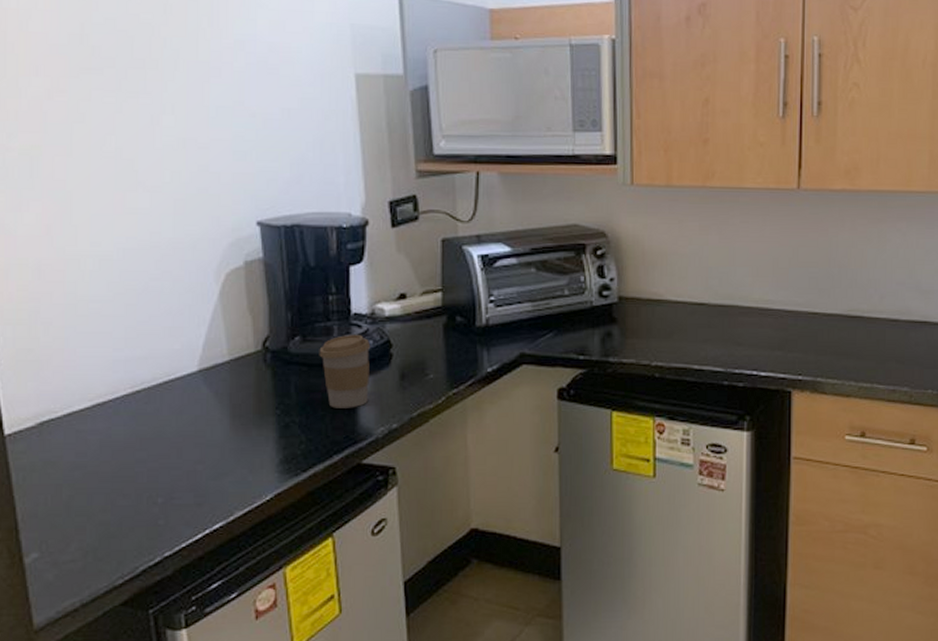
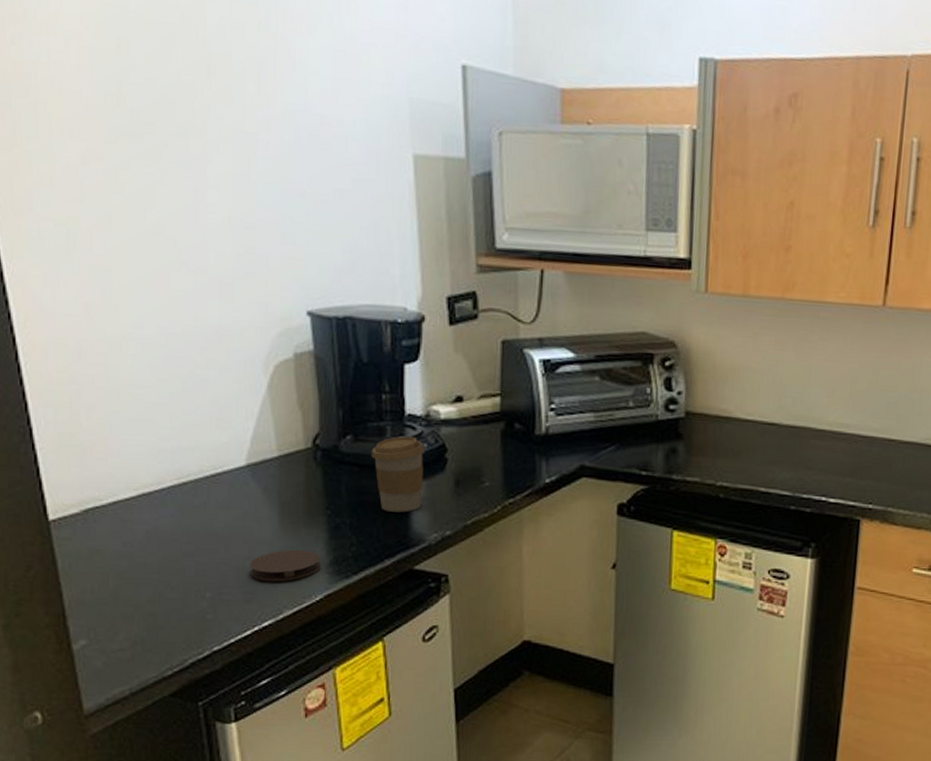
coaster: none [200,450,271,484] -> present [248,549,321,582]

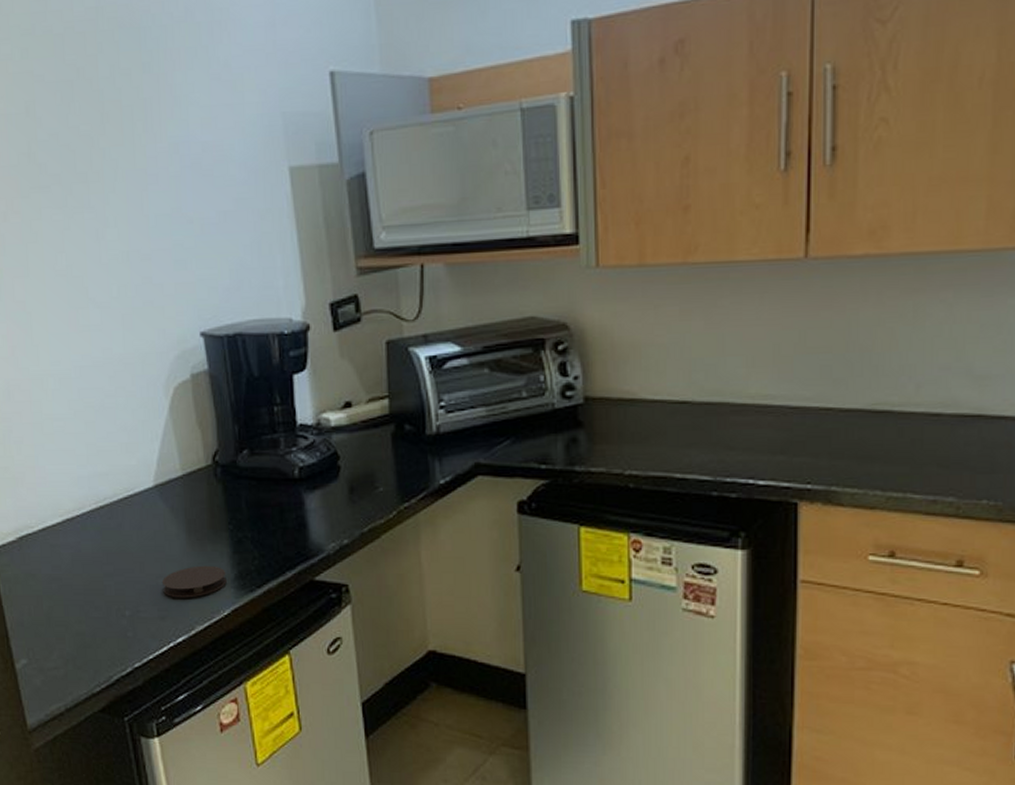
coffee cup: present [371,435,425,513] -> none [267,446,318,523]

